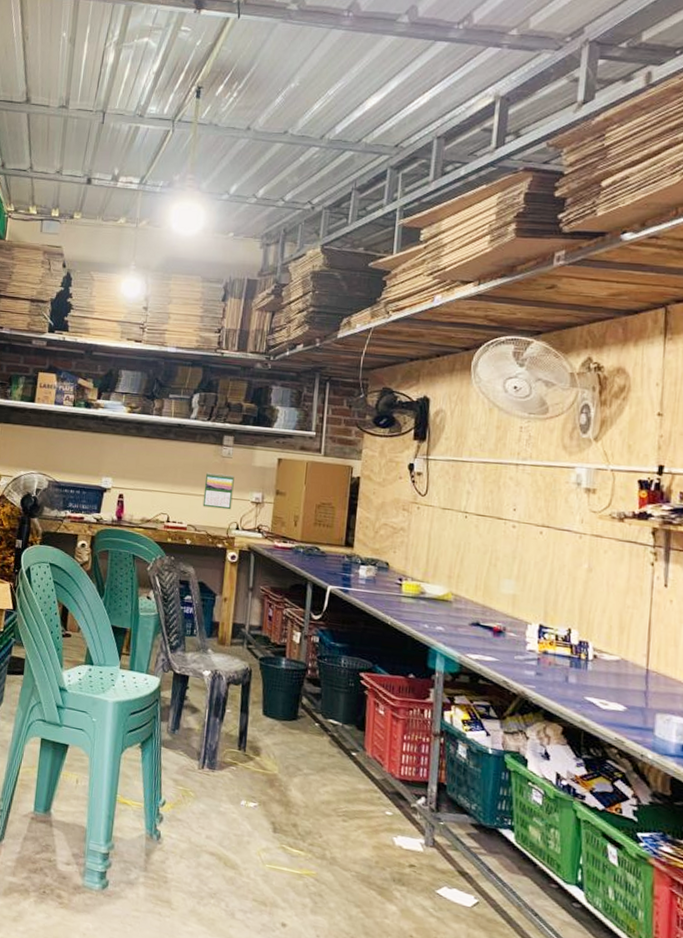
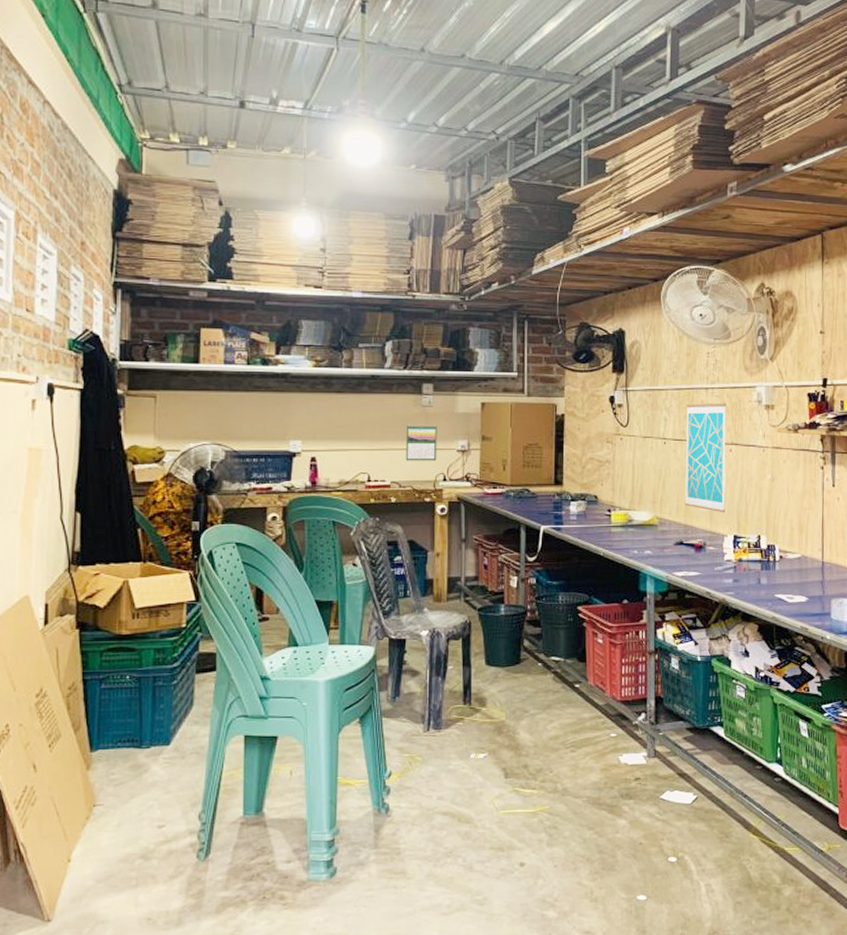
wall art: none [485,479,540,599] -> present [685,402,727,513]

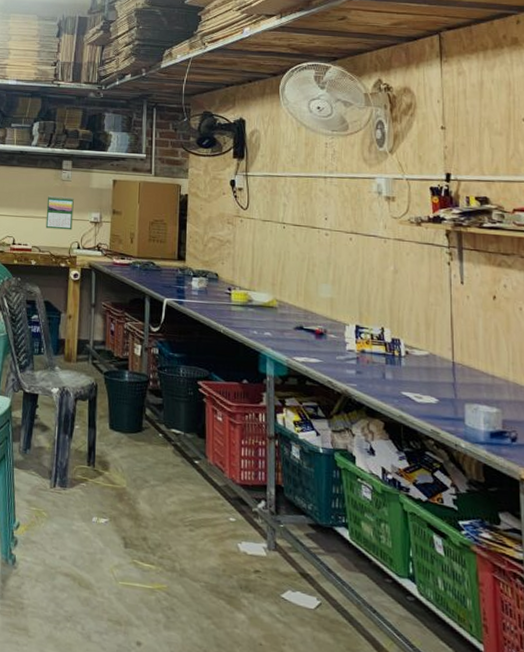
wall art: present [685,402,727,513] -> none [305,191,347,302]

